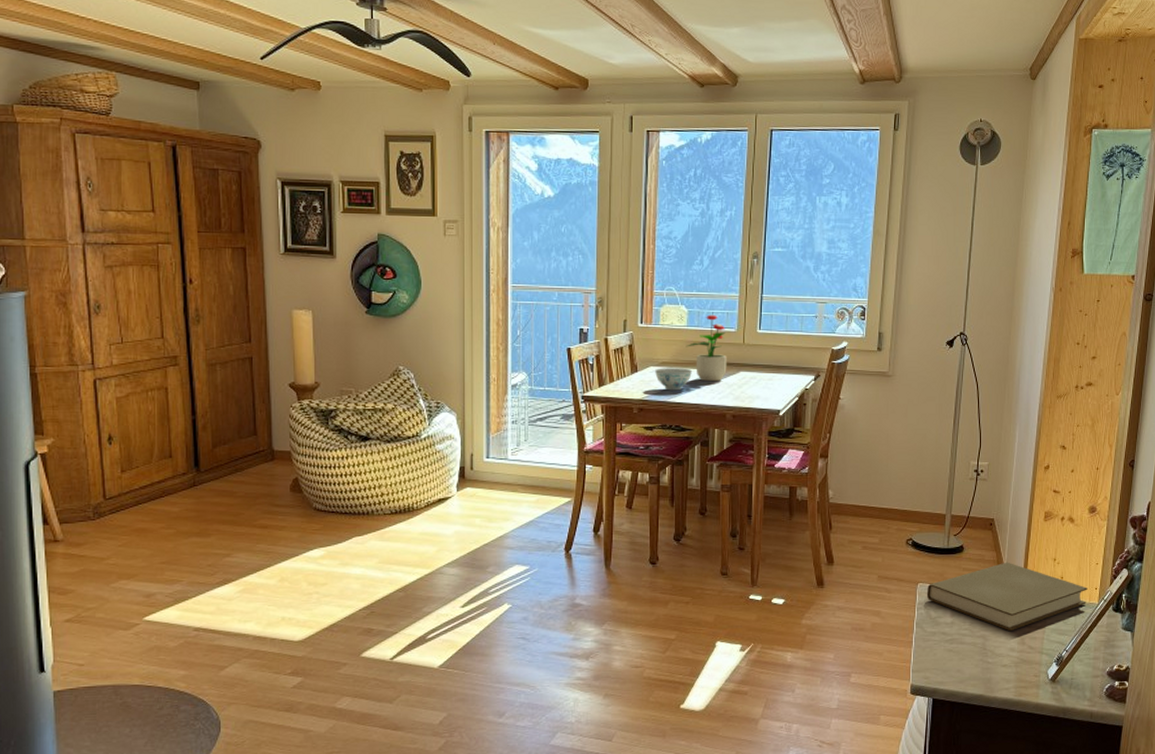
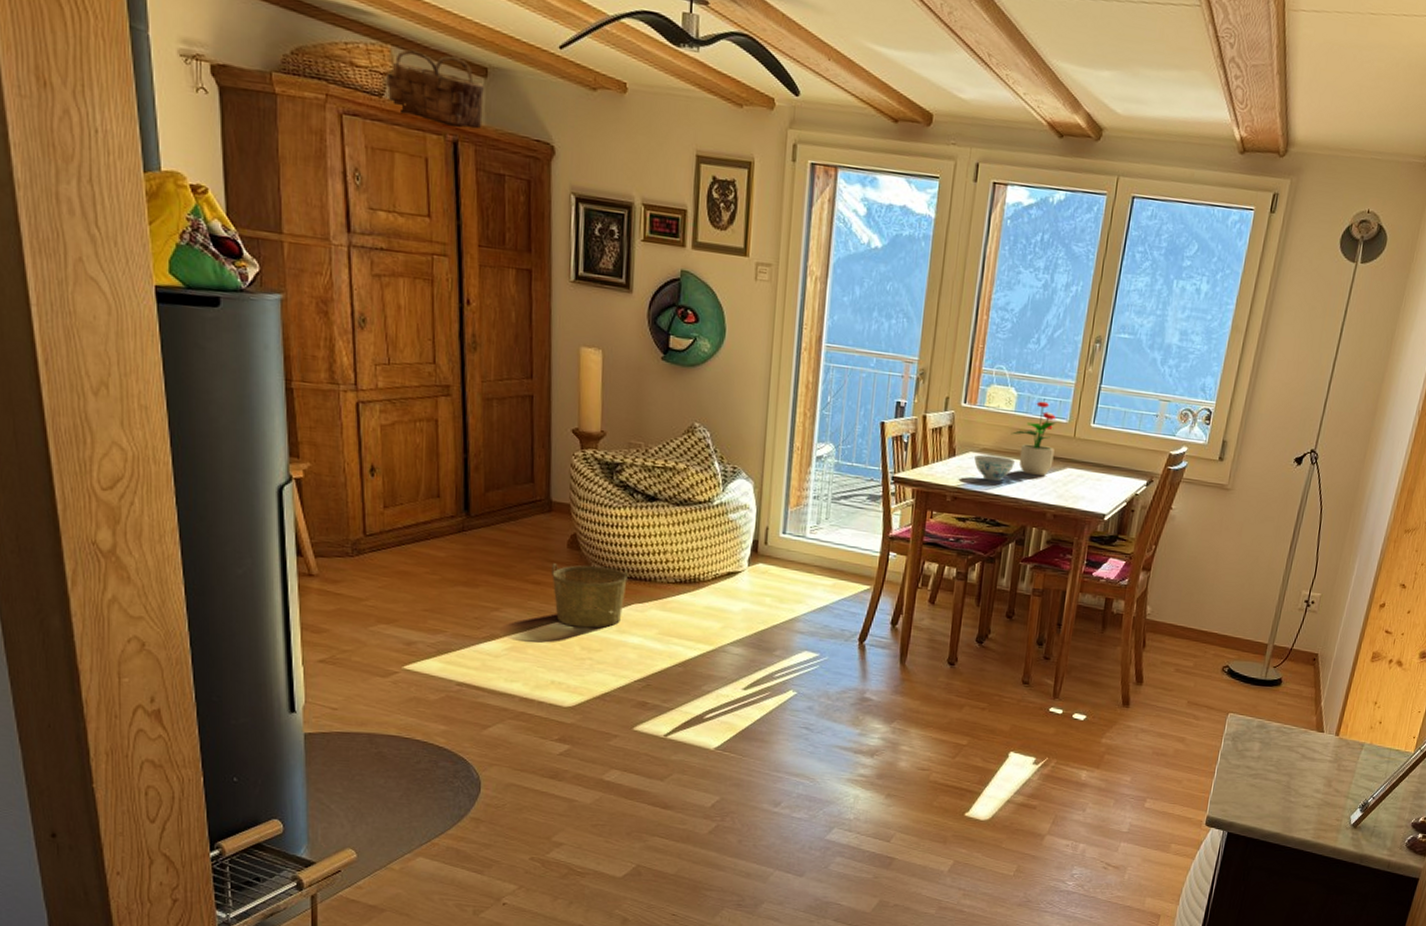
woven basket: none [112,73,197,134] -> present [386,49,484,130]
basket: none [276,505,348,564] -> present [550,563,629,629]
book: present [926,562,1088,632] -> none [1235,700,1406,772]

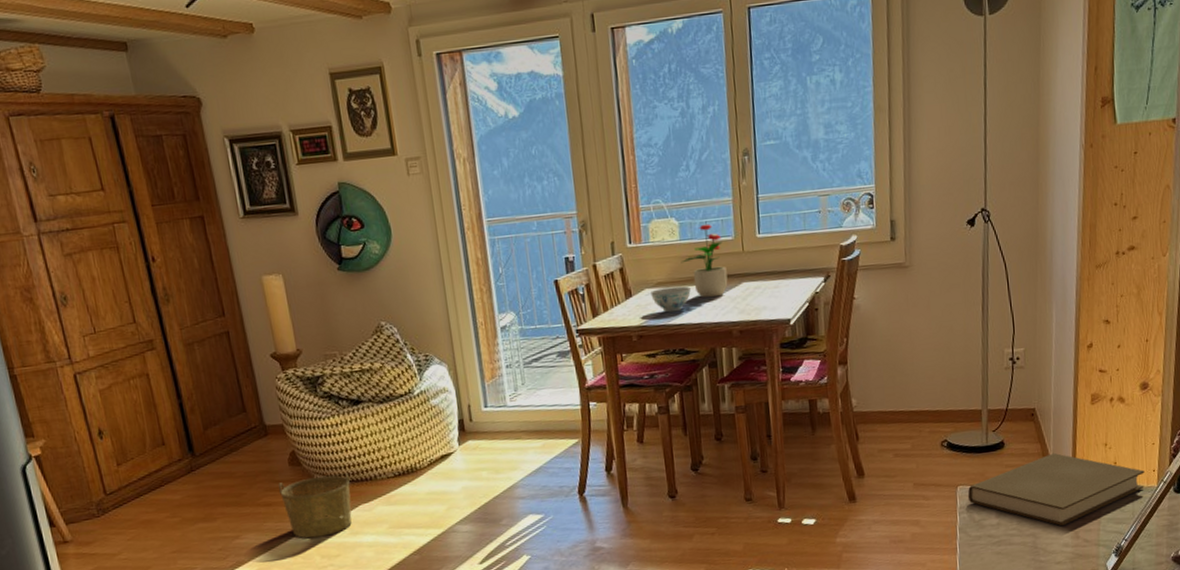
woven basket: present [386,49,484,130] -> none [39,38,133,104]
book: none [1235,700,1406,772] -> present [967,452,1145,527]

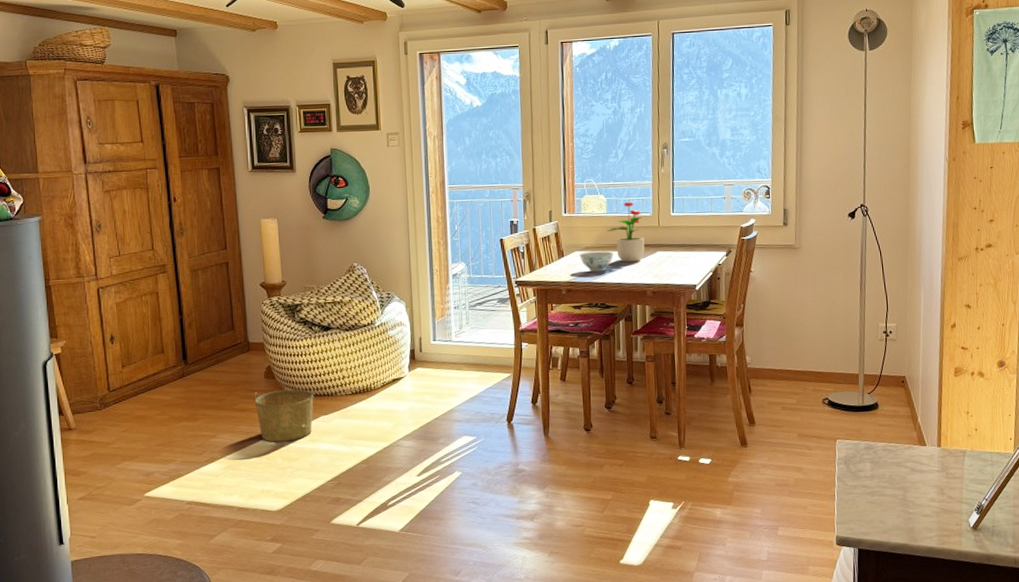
book: present [967,452,1145,527] -> none [845,416,1002,483]

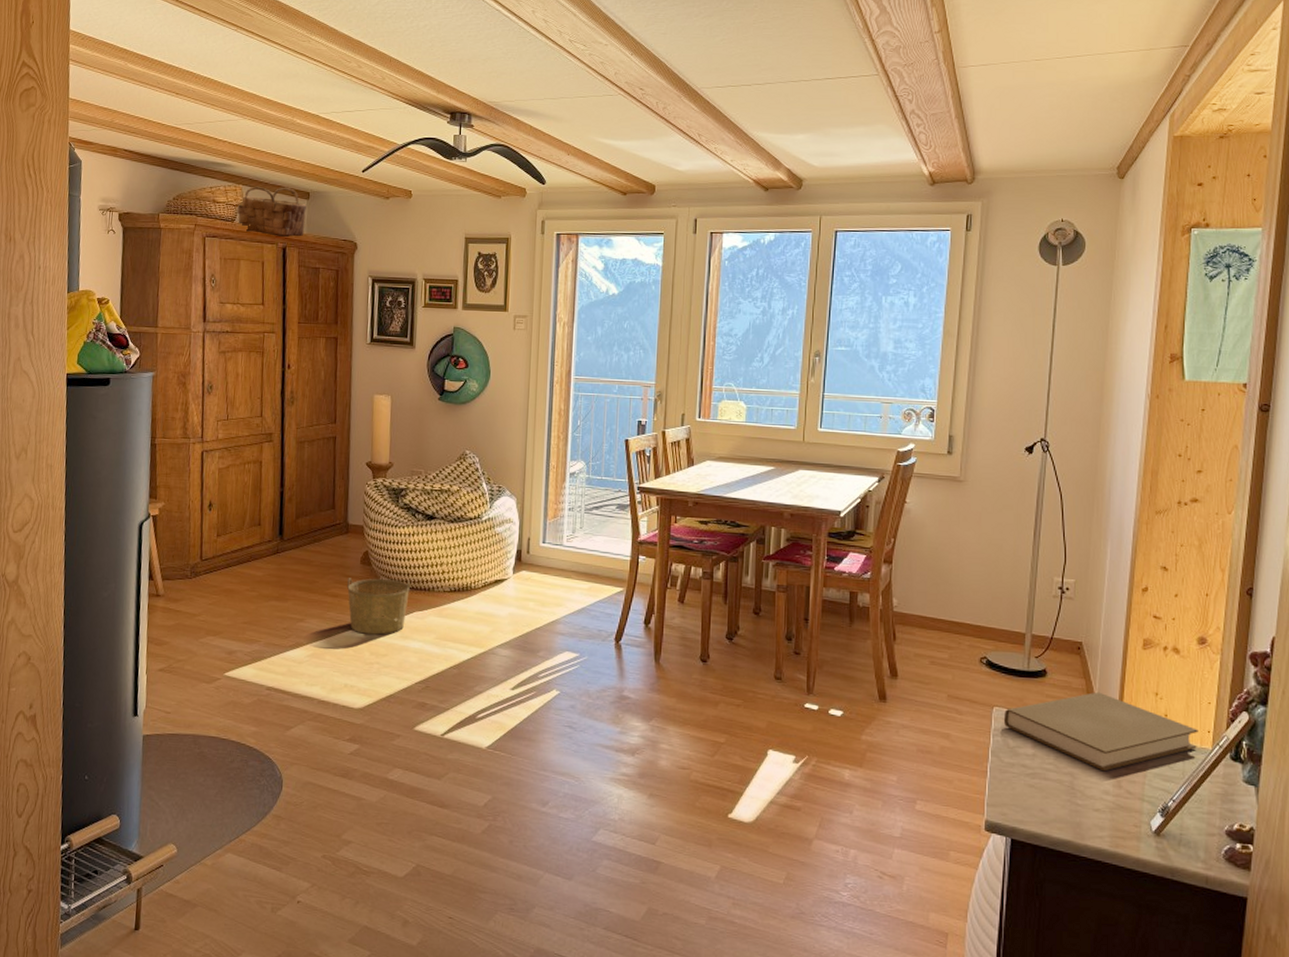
woven basket: none [105,26,176,76] -> present [237,186,307,238]
bowl: present [580,251,613,273] -> none [712,462,749,486]
potted flower: present [606,201,645,263] -> none [743,411,786,479]
book: none [845,416,1002,483] -> present [1003,691,1198,772]

